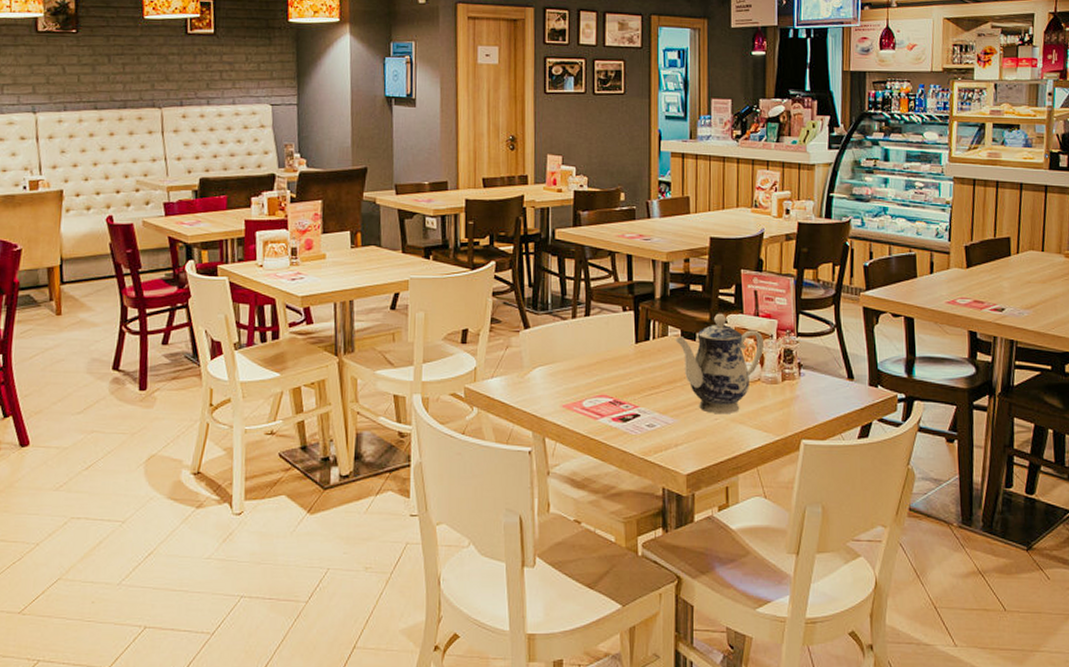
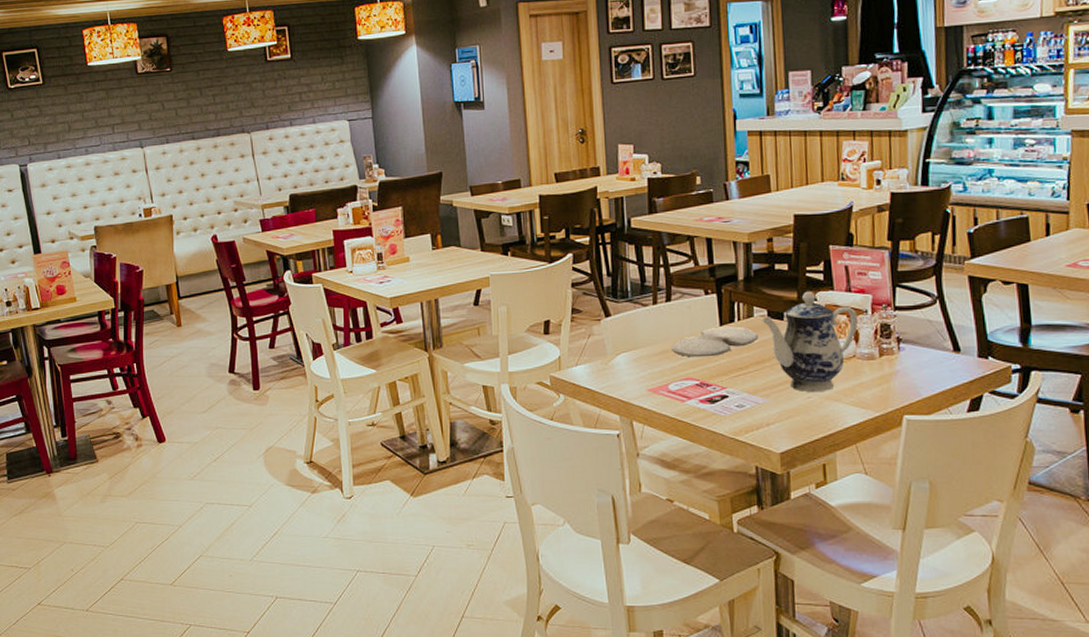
paint palette: none [588,344,671,375] -> present [672,326,759,358]

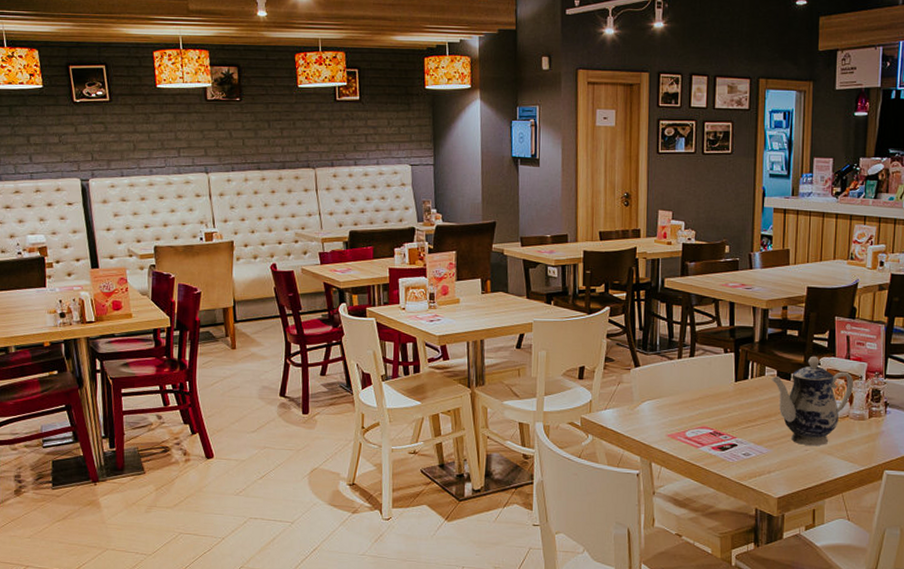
paint palette: present [672,326,759,358] -> none [691,382,768,409]

